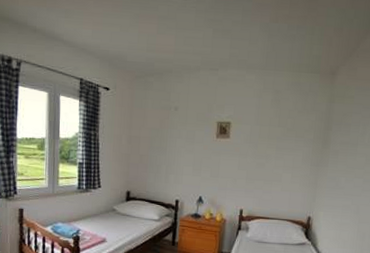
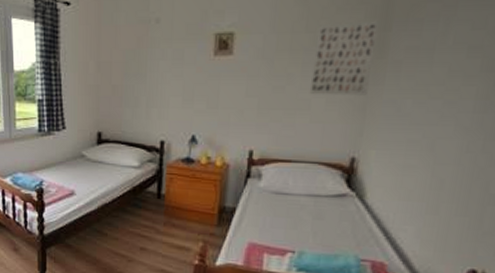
wall art: none [280,122,324,173] -> present [309,20,379,96]

